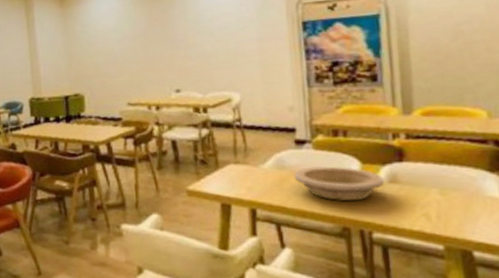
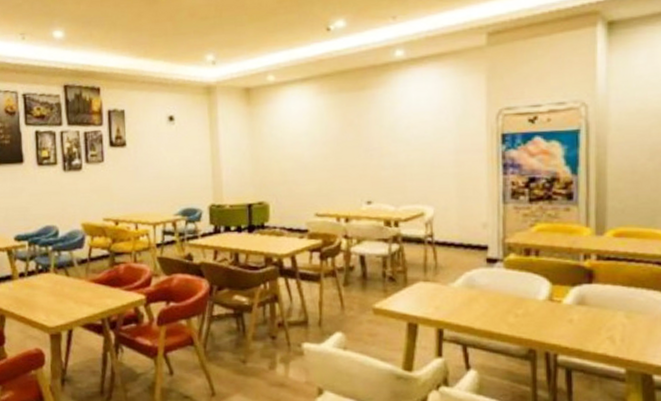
bowl: present [294,166,384,201] -> none [483,286,572,323]

